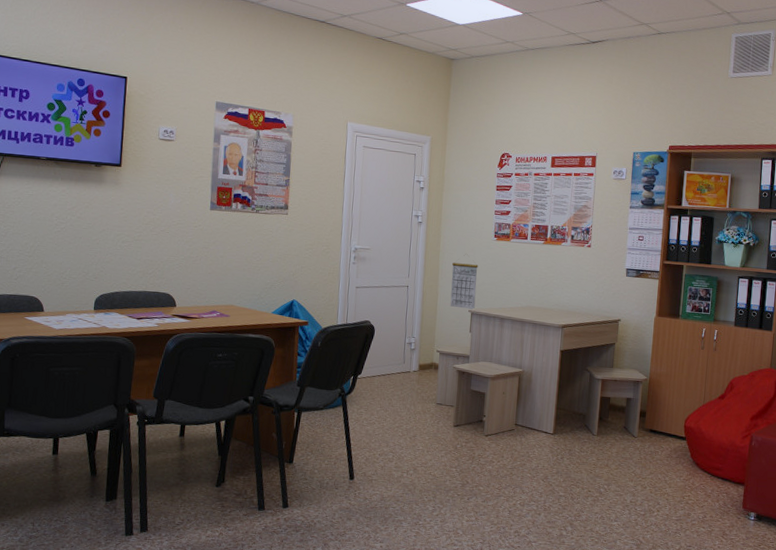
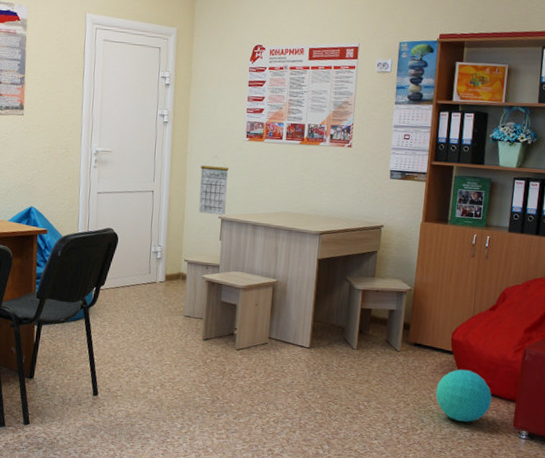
ball: none [670,454,722,504] -> present [435,369,492,422]

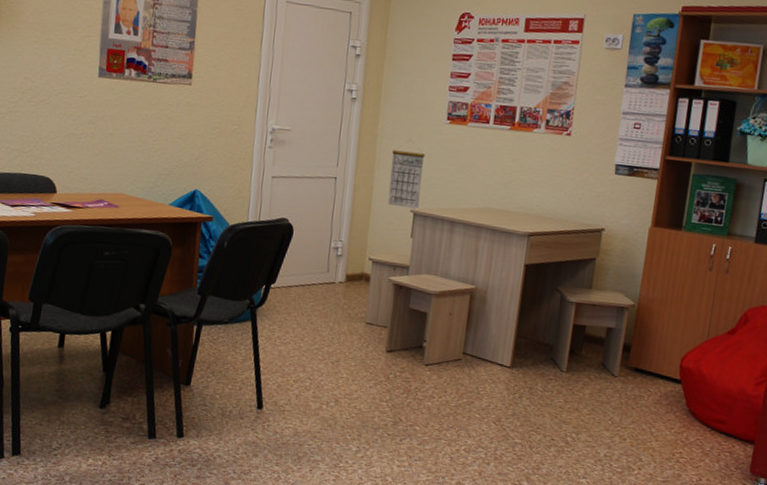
ball: present [435,369,492,422] -> none [657,401,726,464]

